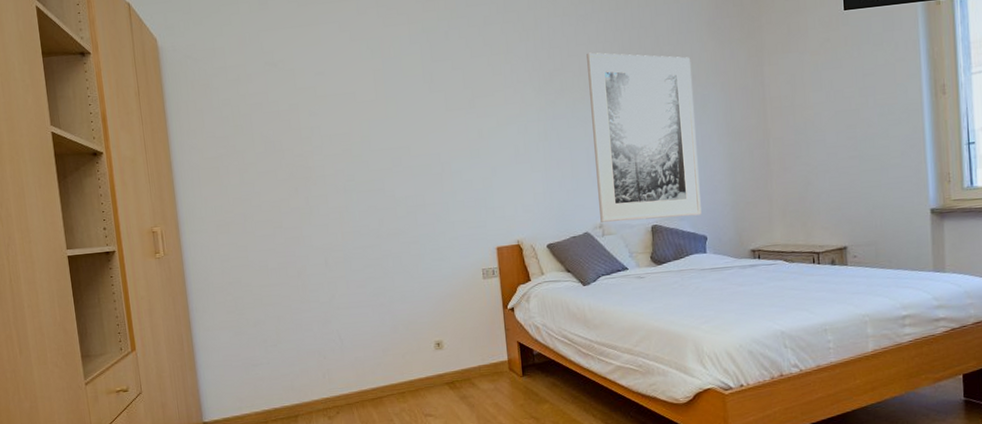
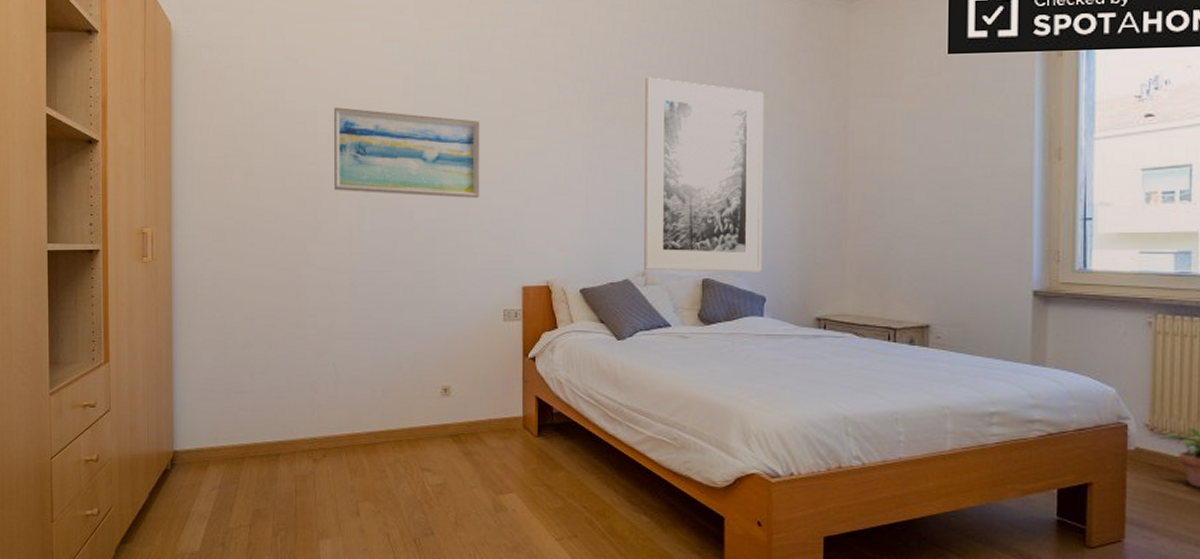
wall art: none [313,103,452,179] -> present [333,107,480,198]

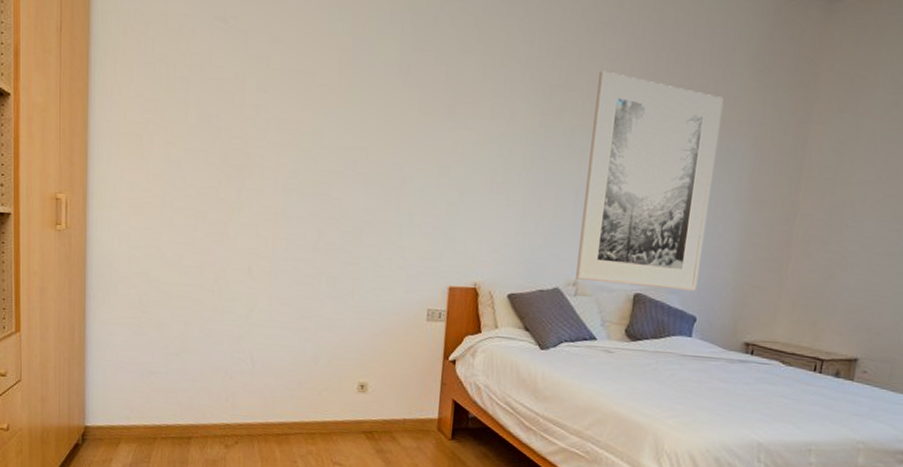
wall art: present [333,107,480,198] -> none [260,77,419,189]

